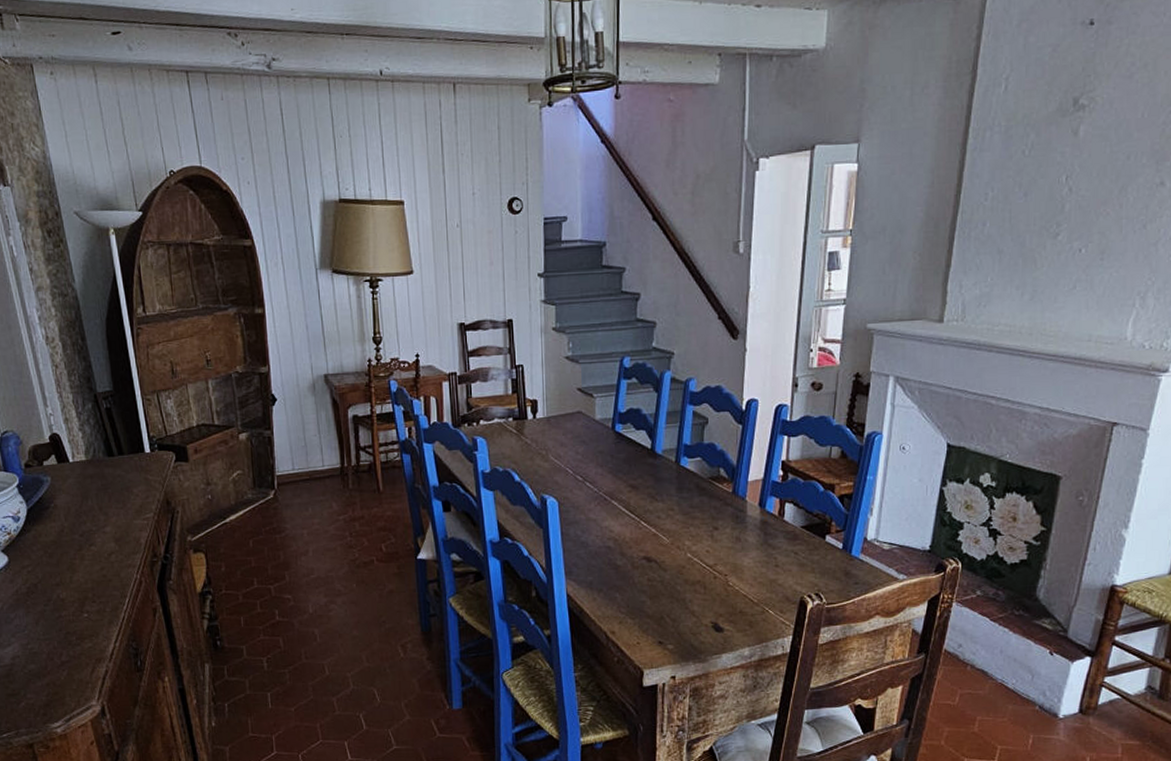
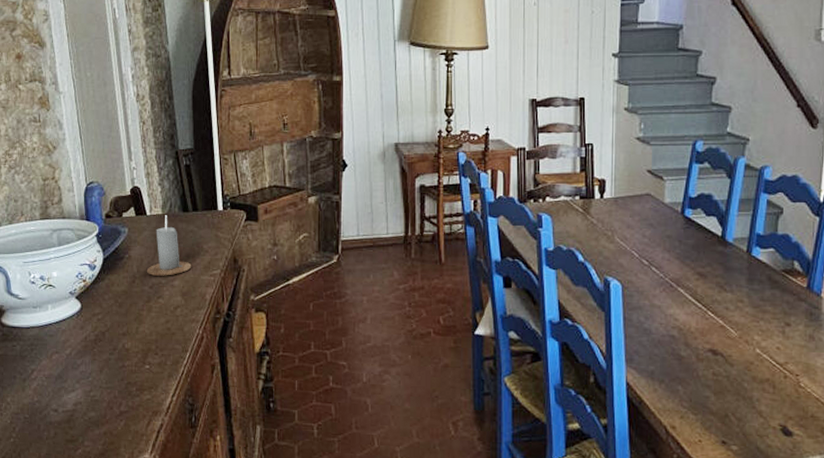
candle: none [74,461,123,523] -> present [146,215,192,276]

